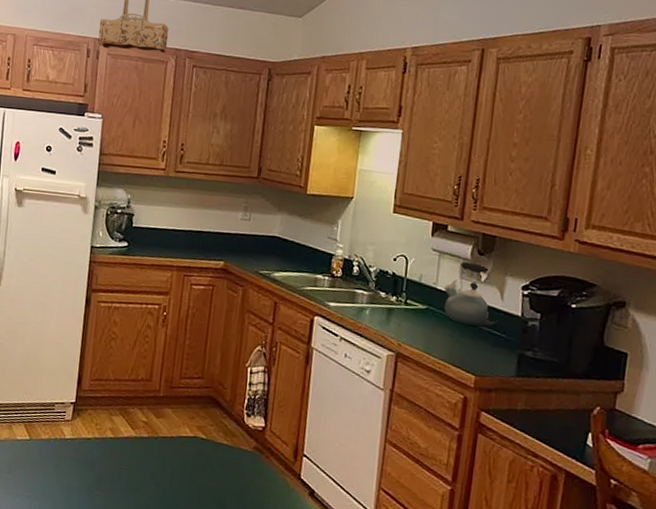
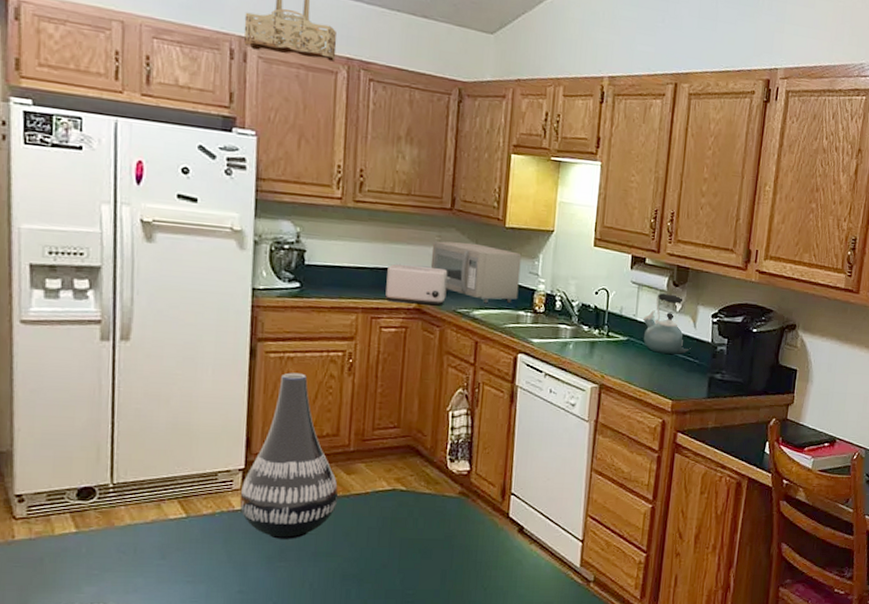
vase: none [69,321,149,472] -> present [239,372,339,539]
toaster: none [197,227,254,267] -> present [385,264,450,306]
microwave: none [237,206,321,267] -> present [430,241,522,304]

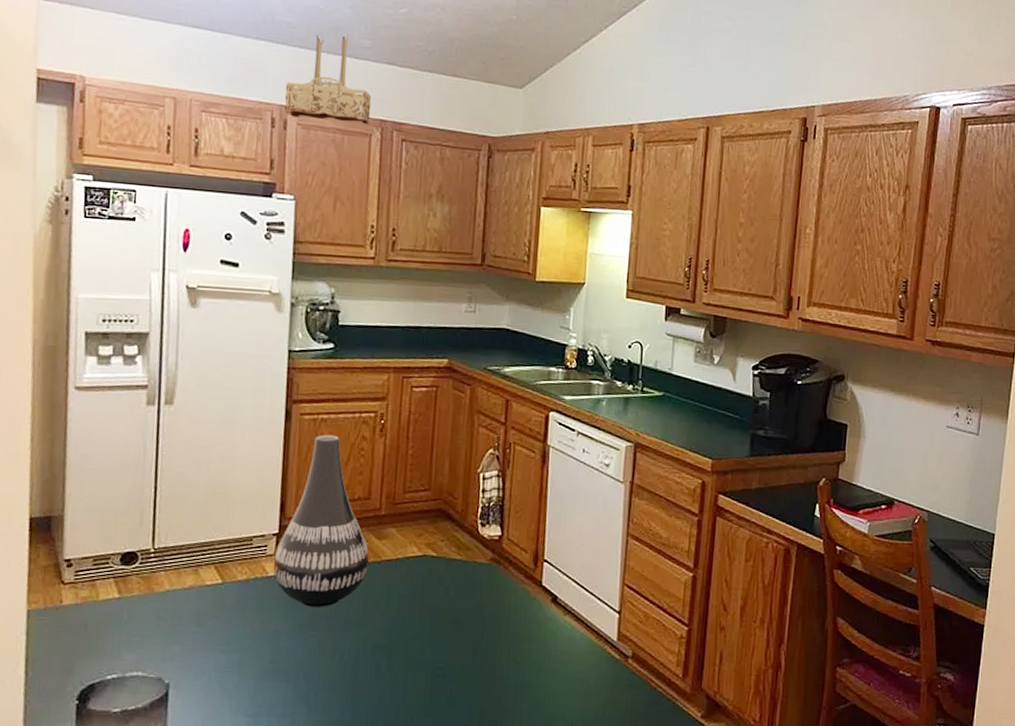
toaster: present [385,264,450,306] -> none [417,322,481,364]
microwave: present [430,241,522,304] -> none [461,297,552,360]
kettle: present [642,293,691,355] -> none [678,345,731,411]

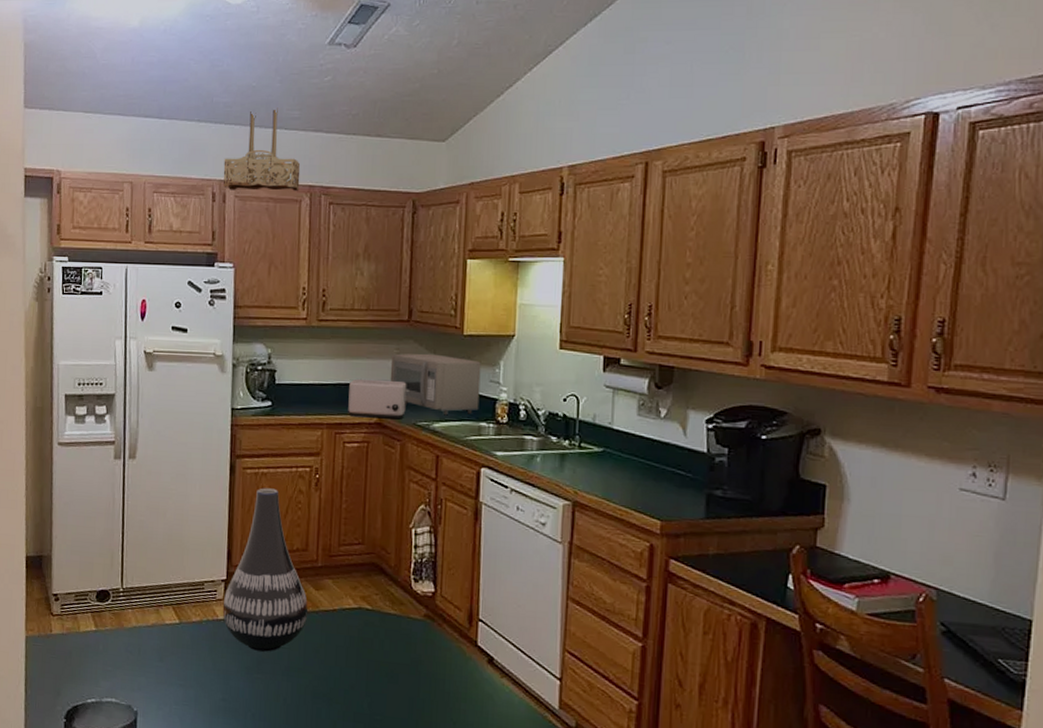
toaster: none [417,322,481,364] -> present [348,379,410,420]
microwave: none [461,297,552,360] -> present [390,353,481,416]

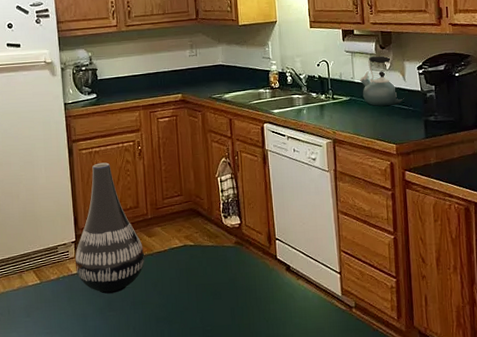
toaster: present [348,379,410,420] -> none [156,66,203,98]
microwave: present [390,353,481,416] -> none [186,42,257,88]
kettle: none [619,397,681,468] -> present [359,56,404,107]

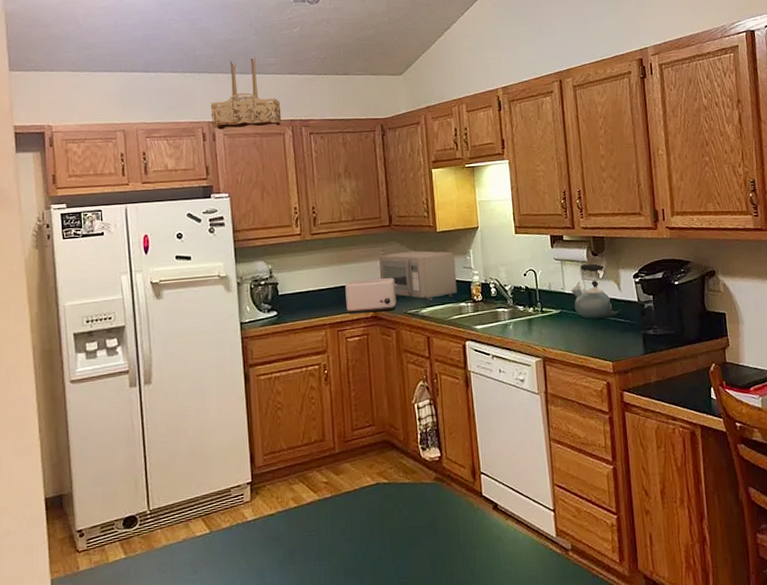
vase: present [75,162,145,294] -> none [250,389,332,544]
toaster: none [156,66,203,98] -> present [345,278,398,314]
microwave: none [186,42,257,88] -> present [378,250,458,302]

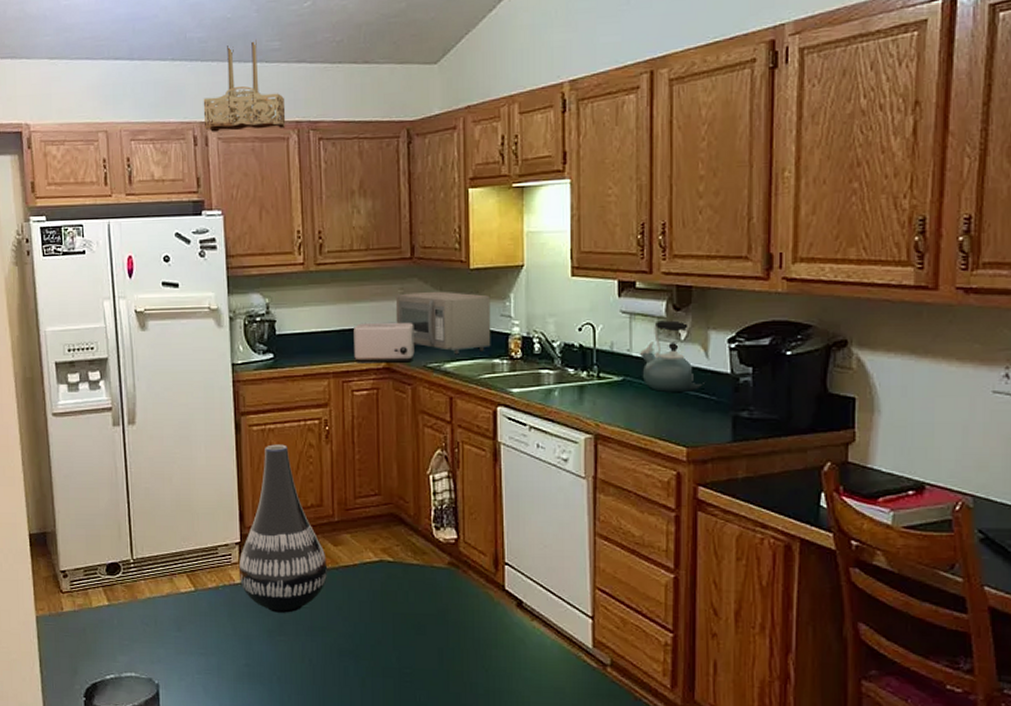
vase: none [250,389,332,544] -> present [238,444,328,613]

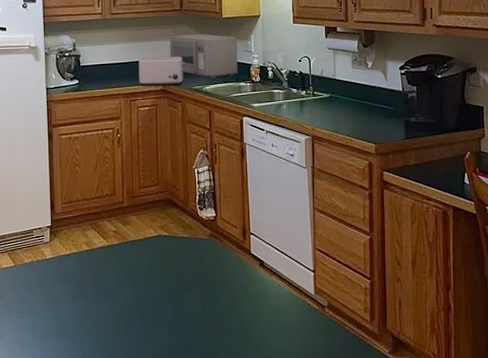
vase: present [238,444,328,613] -> none [49,149,119,280]
kettle: present [639,320,704,393] -> none [340,54,385,105]

